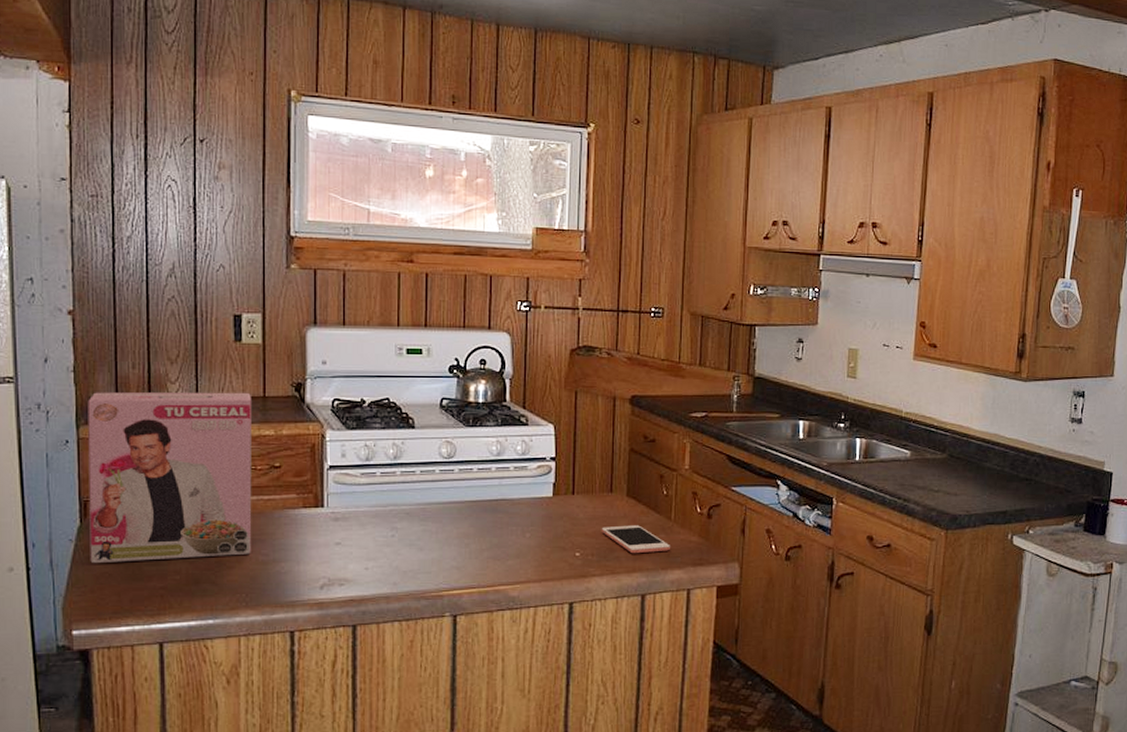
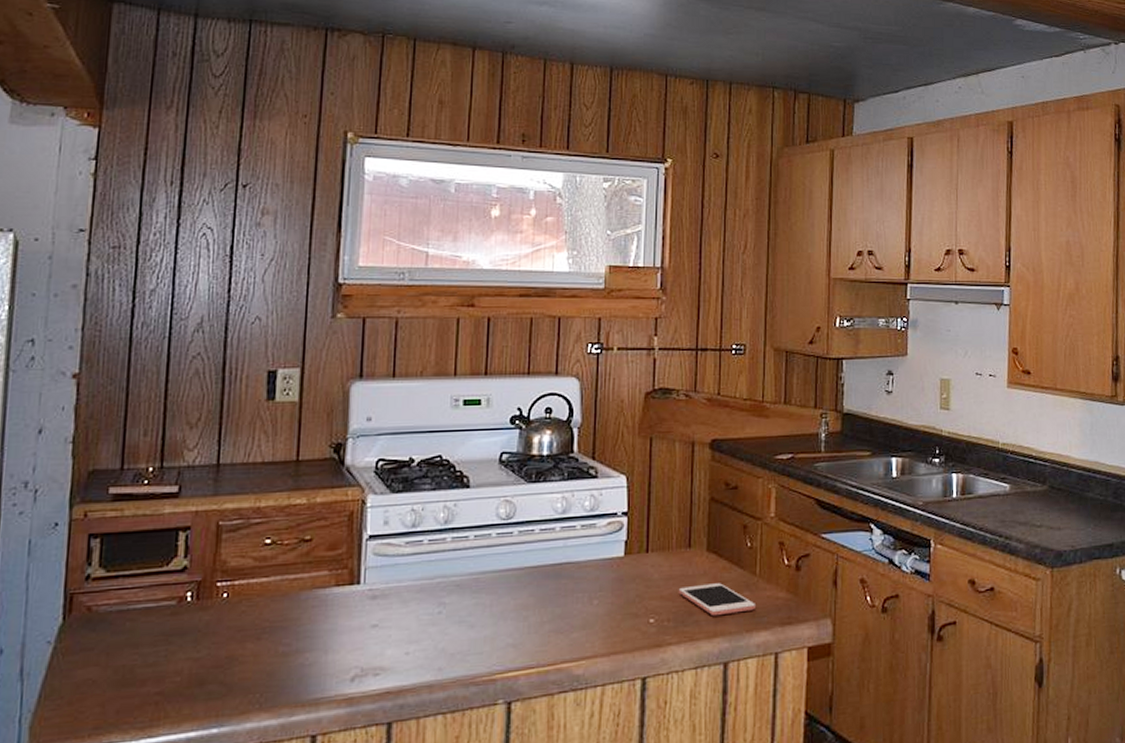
cereal box: present [88,392,253,564] -> none [71,456,283,670]

